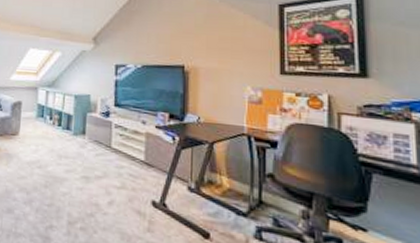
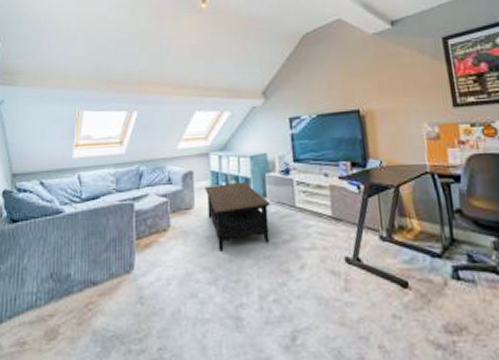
coffee table: none [30,117,88,177] -> present [204,181,270,252]

